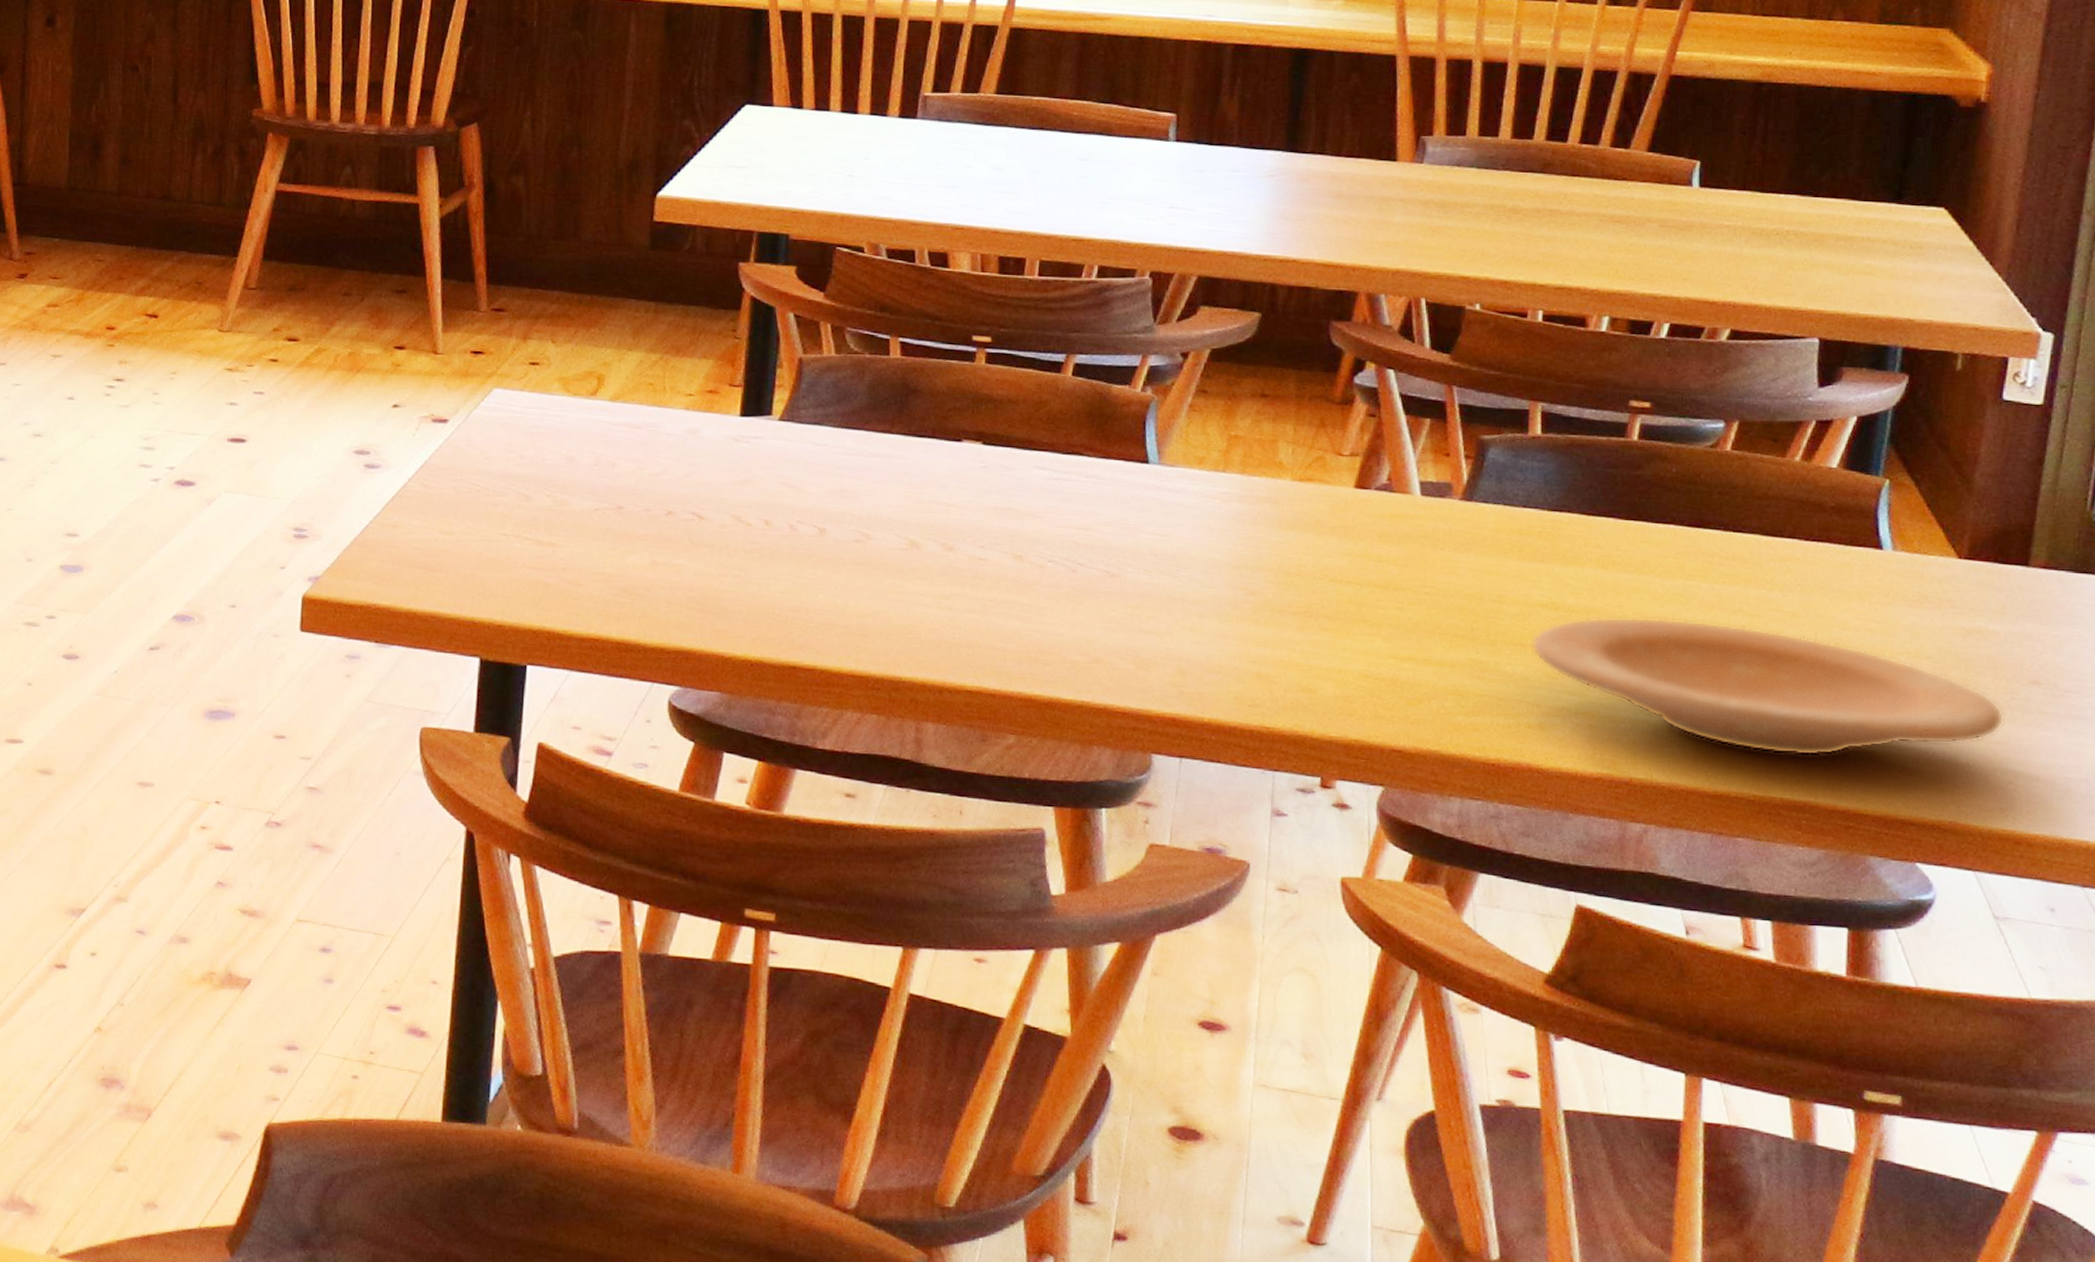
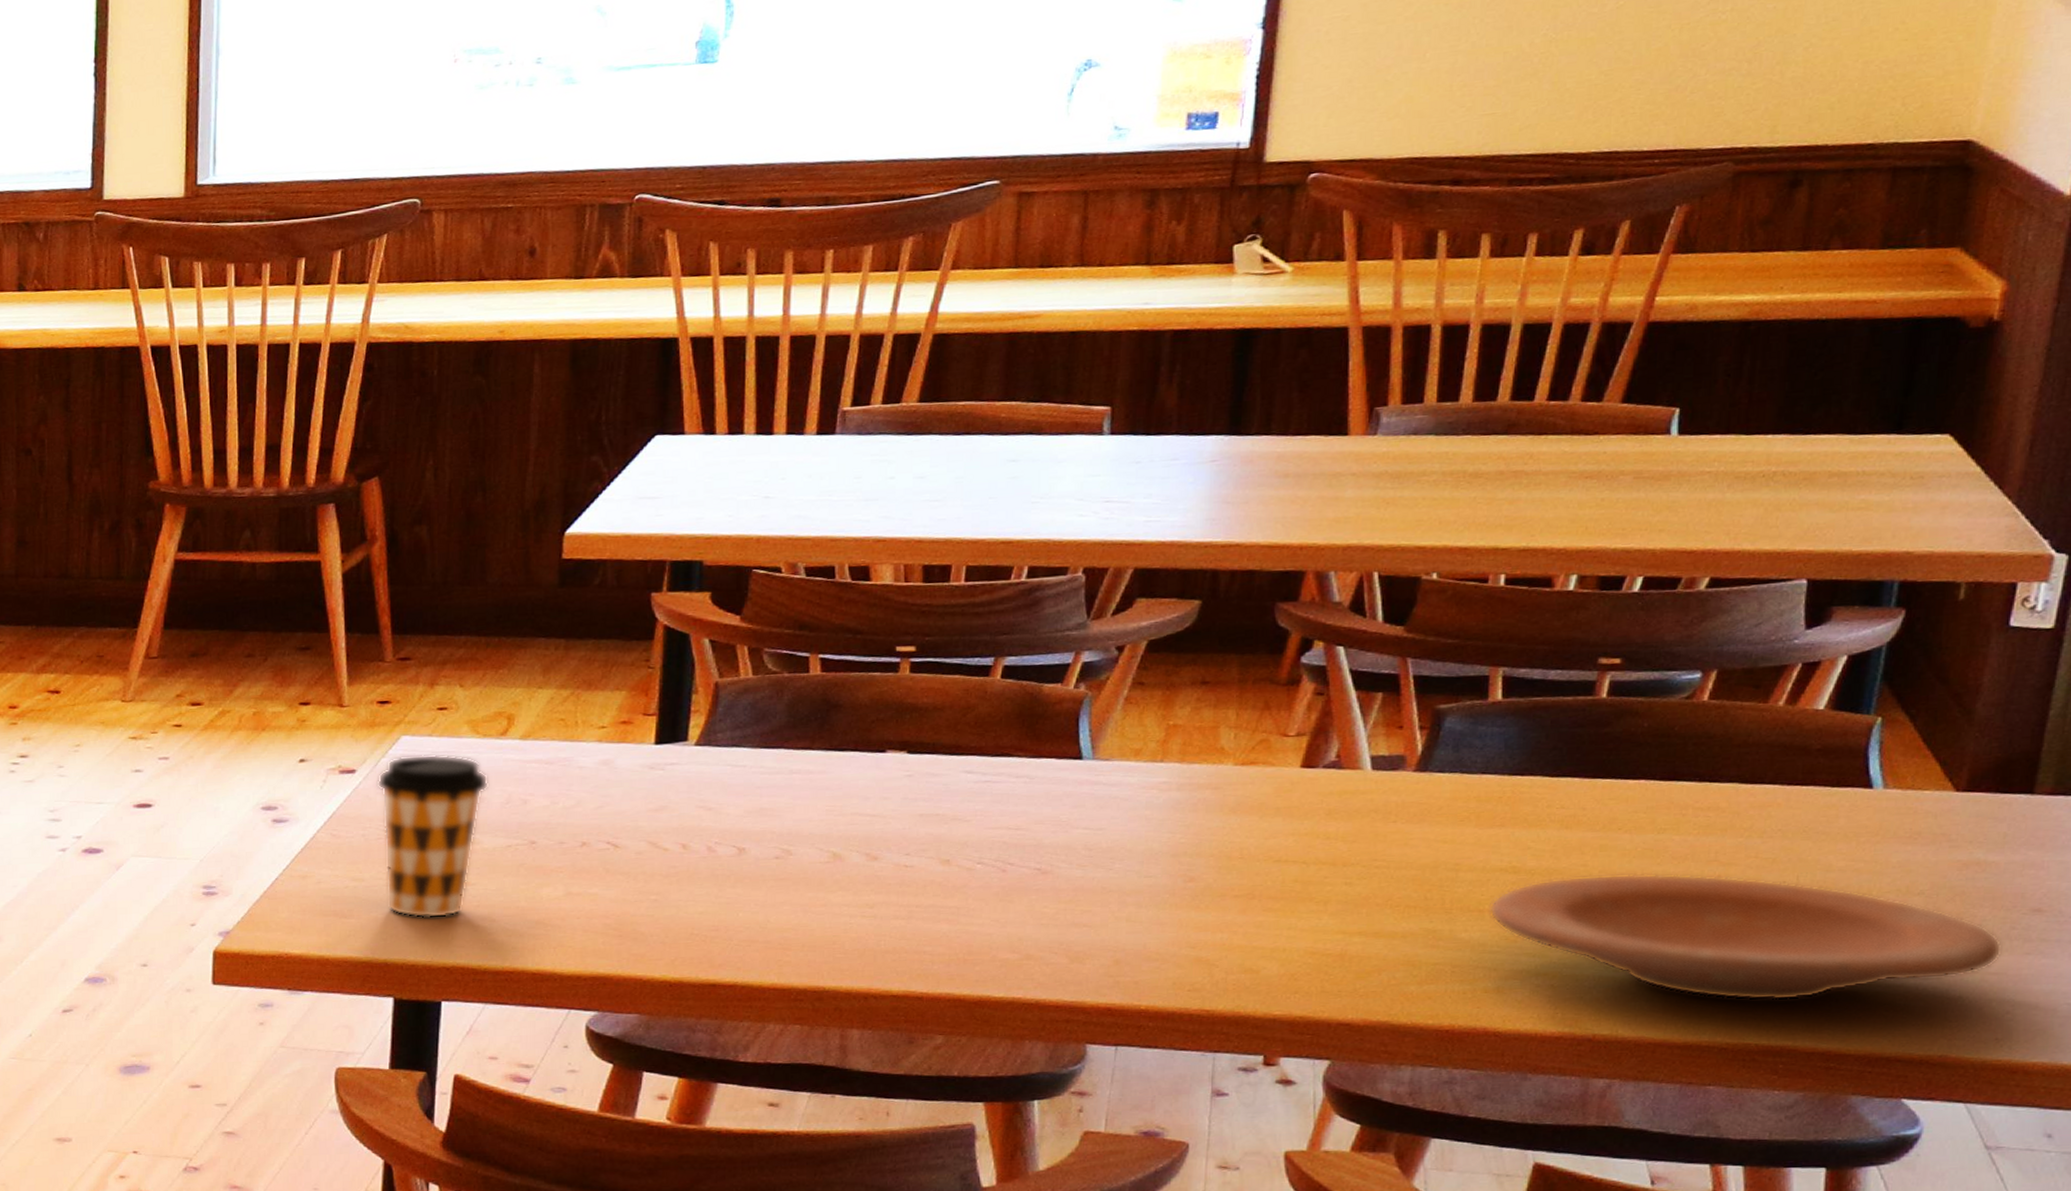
coffee cup: none [468,409,578,579] -> present [377,754,488,919]

